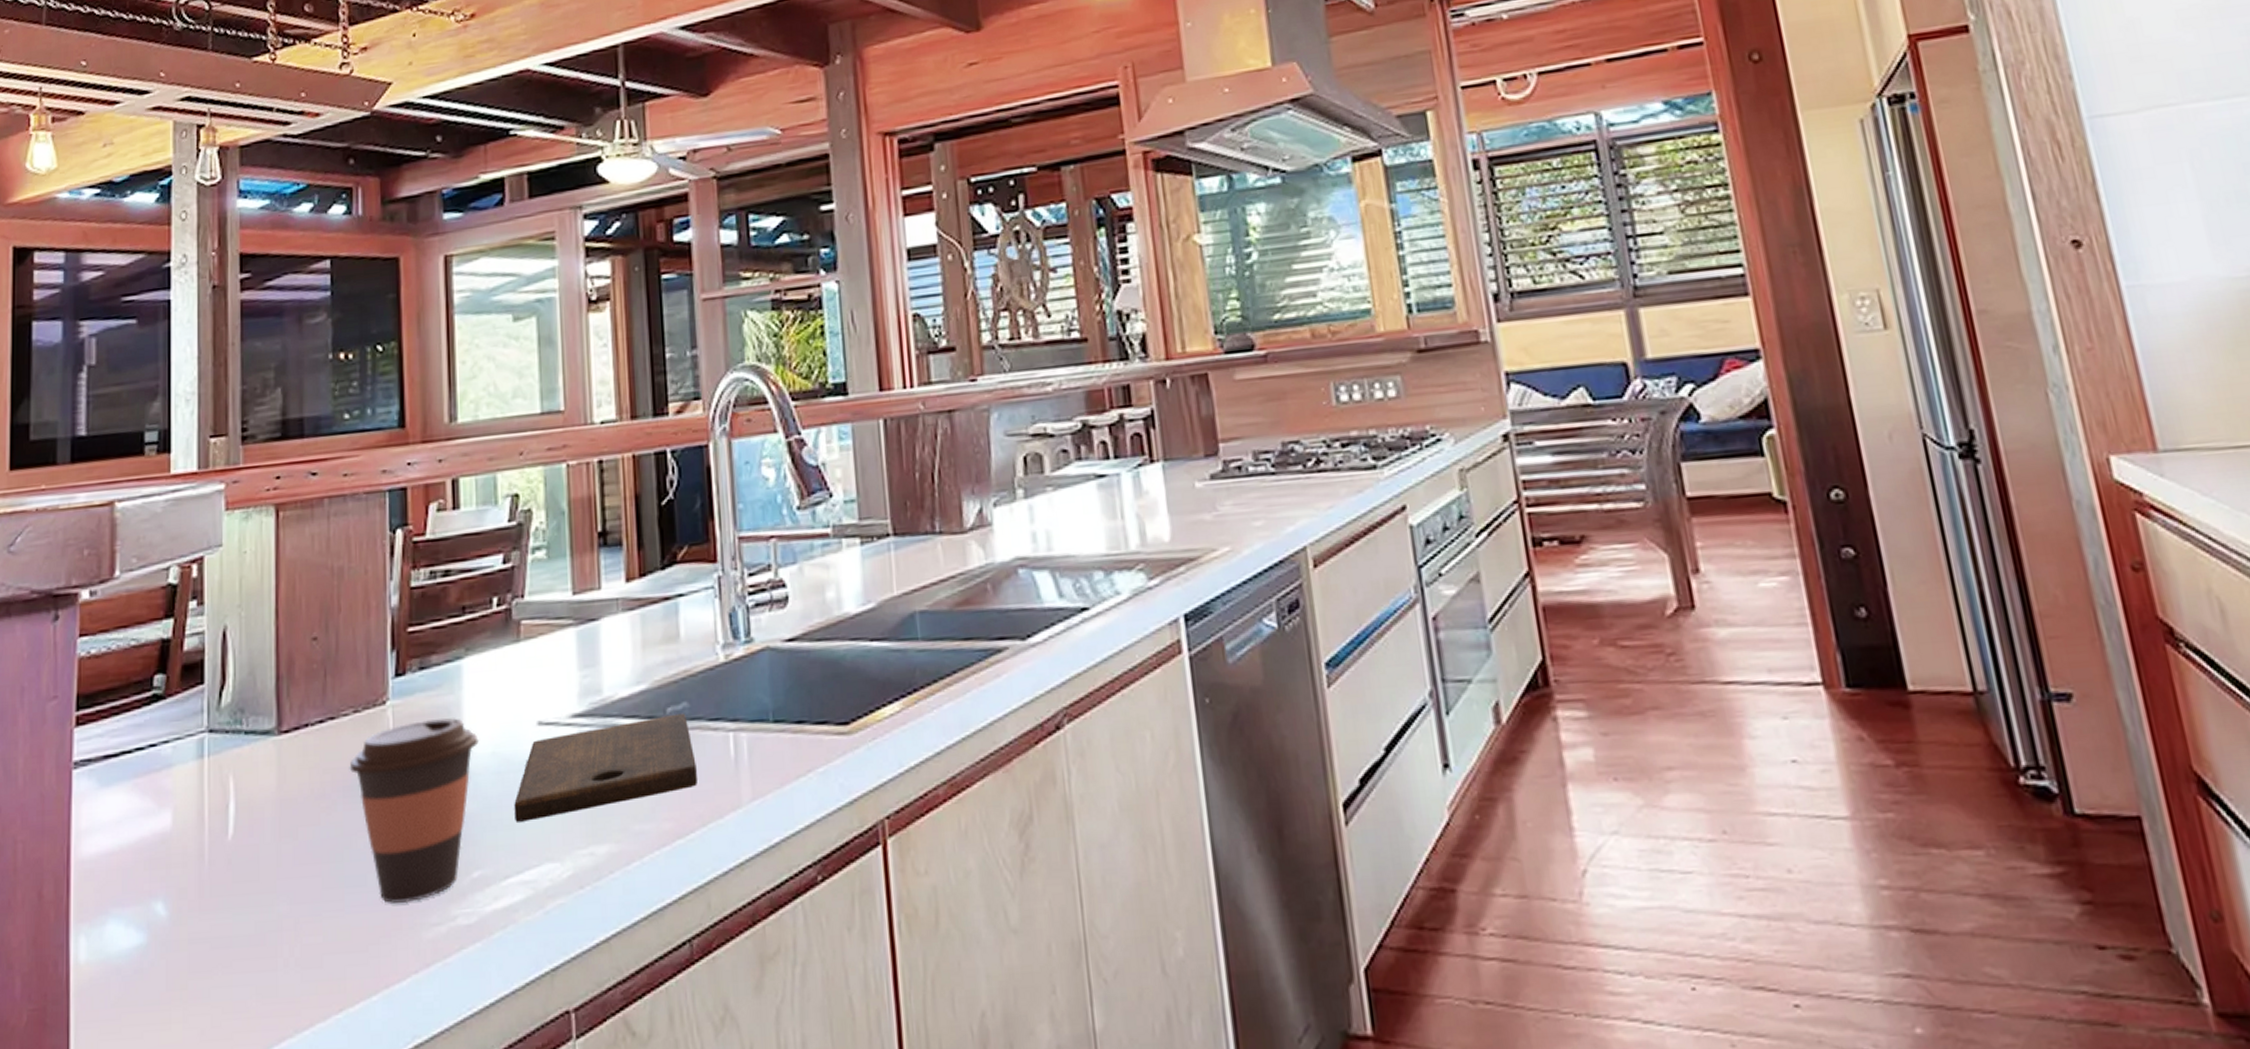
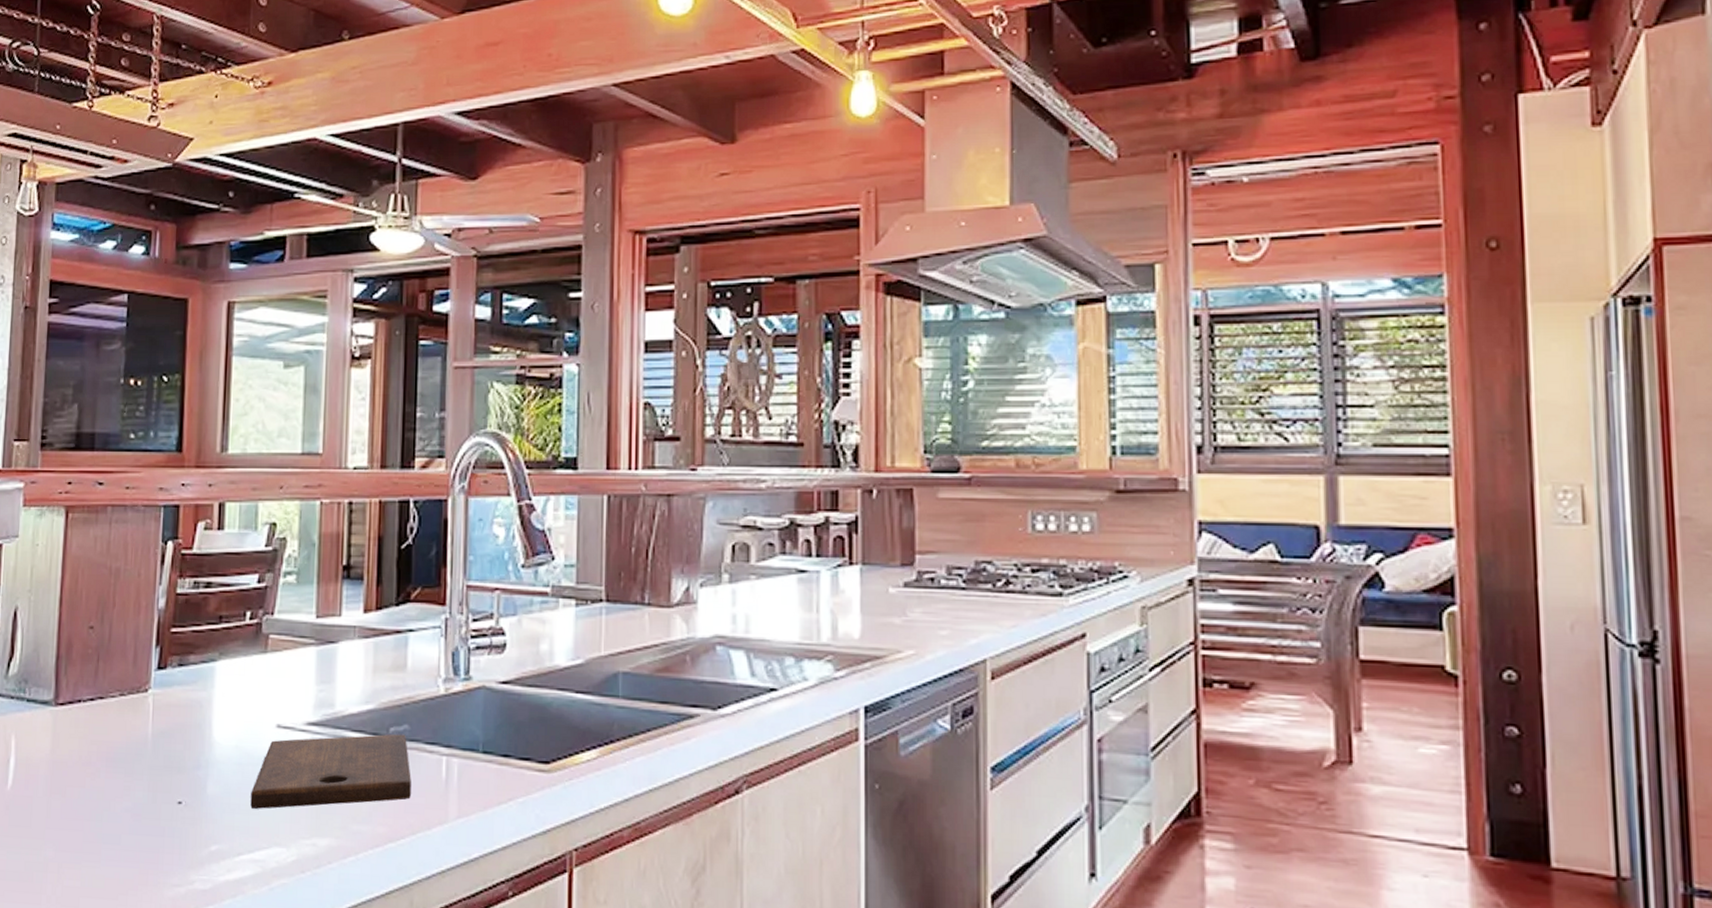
coffee cup: present [349,718,480,904] -> none [113,710,226,864]

